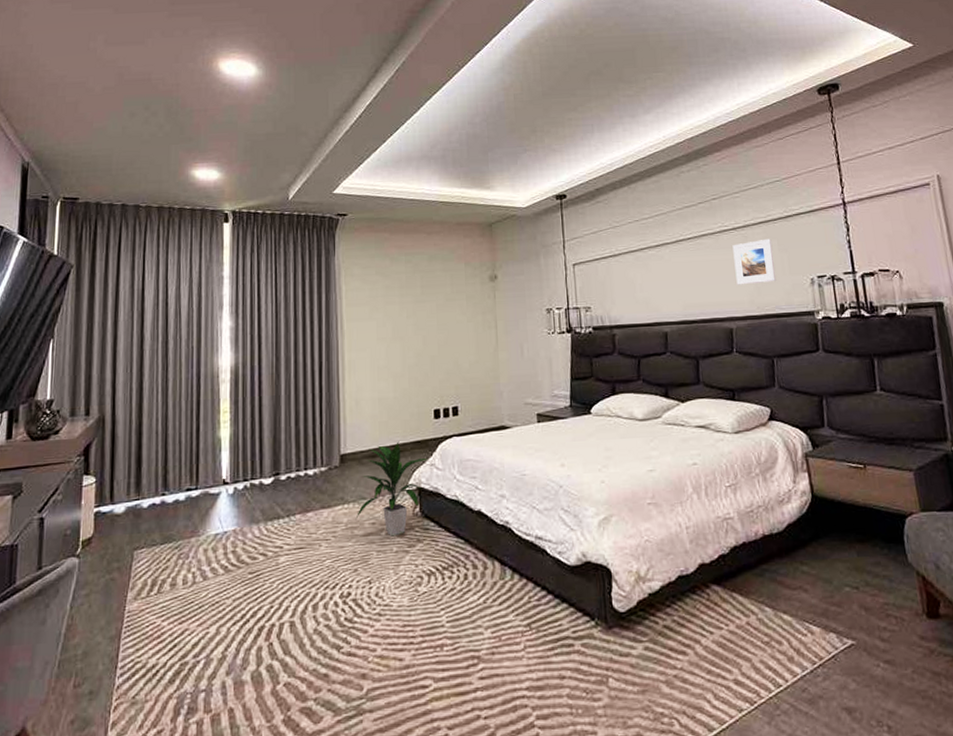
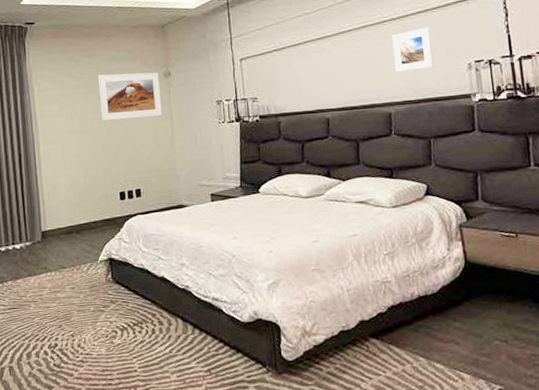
indoor plant: present [355,441,429,537] -> none [57,220,117,299]
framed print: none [415,274,486,327] -> present [97,72,162,121]

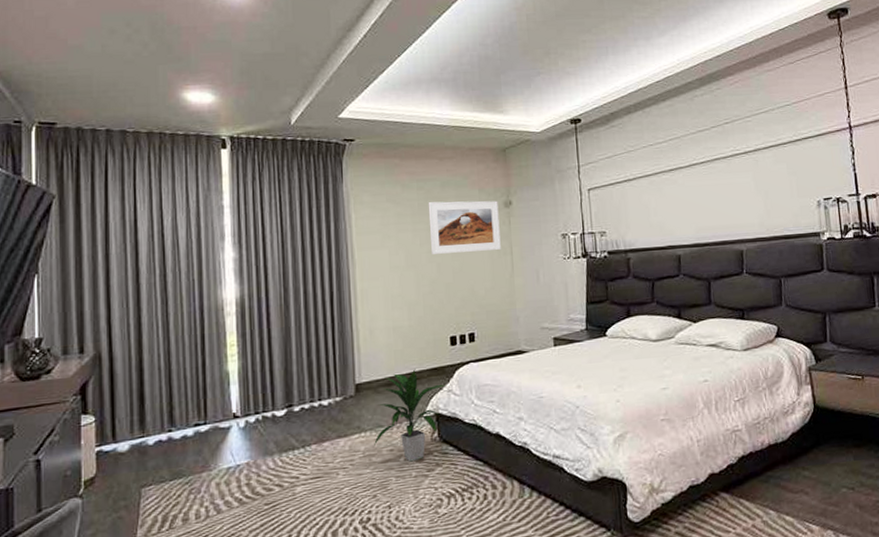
indoor plant: none [57,220,117,299] -> present [373,369,446,462]
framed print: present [391,27,435,73] -> none [744,162,786,208]

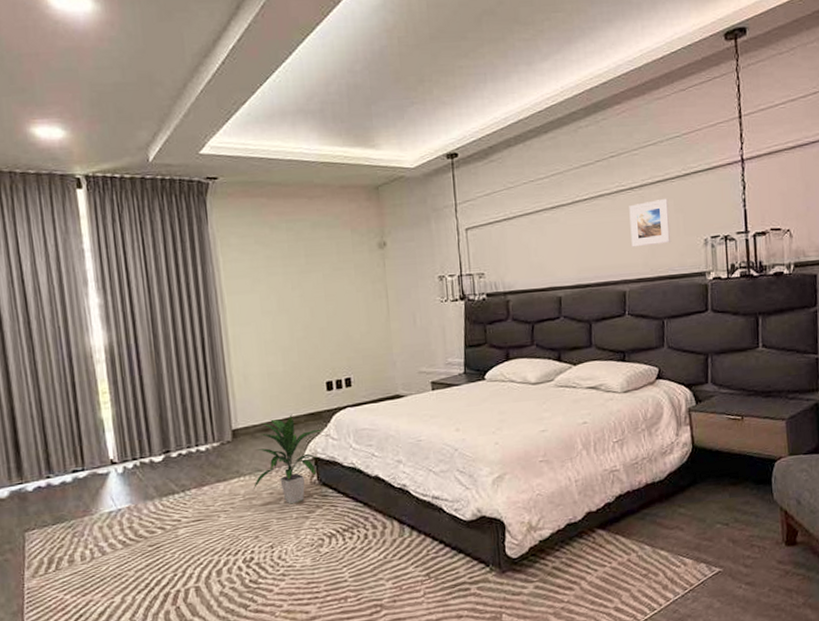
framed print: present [428,200,501,254] -> none [298,242,376,298]
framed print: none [744,162,786,208] -> present [629,198,671,248]

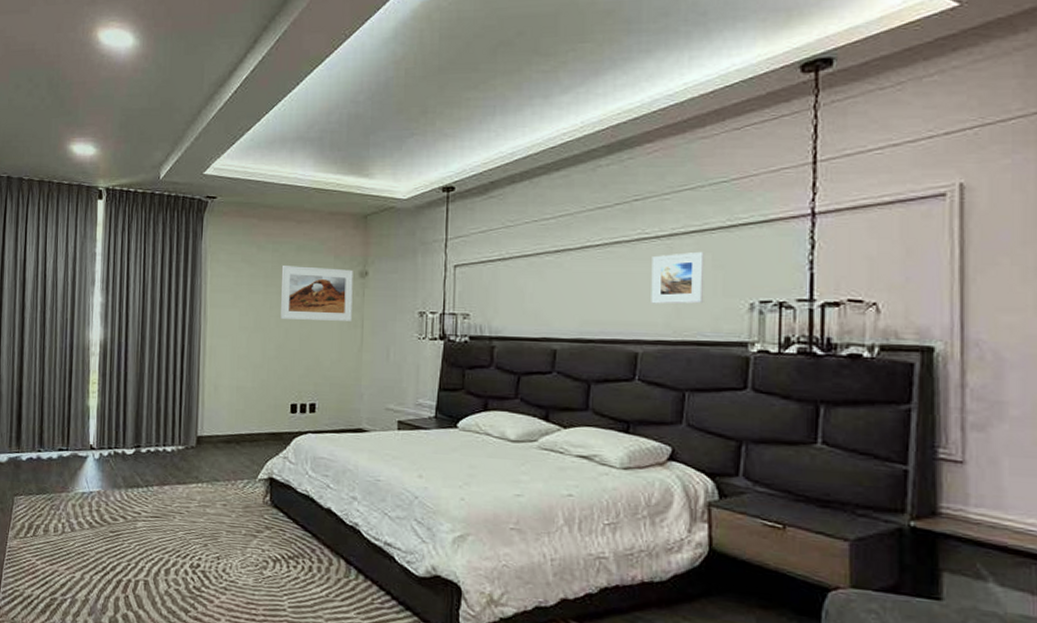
indoor plant: present [252,414,324,504] -> none [208,431,282,520]
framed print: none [298,242,376,298] -> present [280,266,353,321]

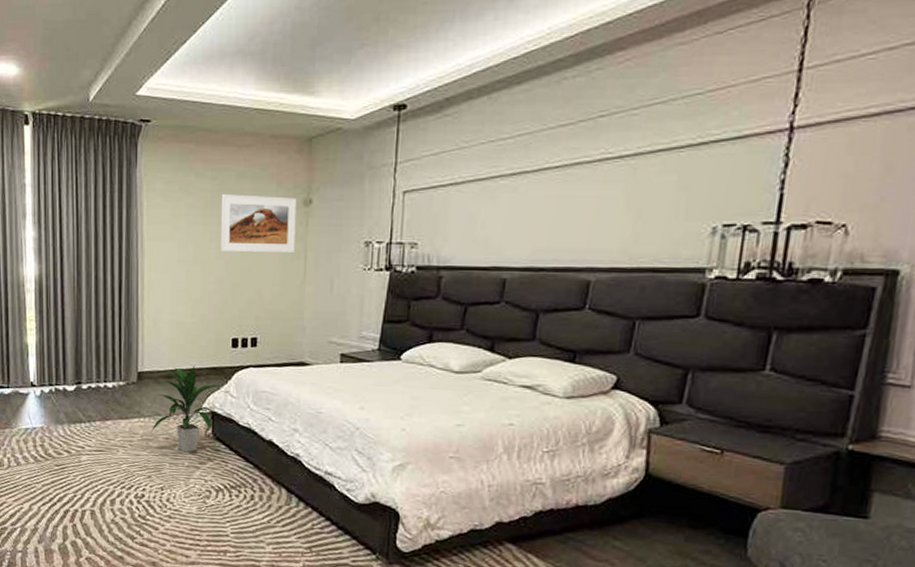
indoor plant: none [208,431,282,520] -> present [150,366,224,453]
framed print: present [651,251,705,304] -> none [608,172,671,230]

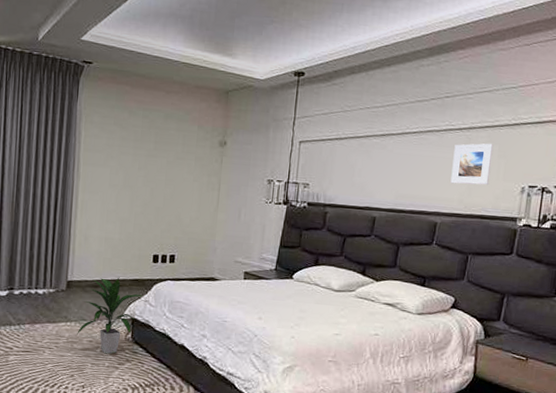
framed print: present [220,194,297,253] -> none [148,131,214,185]
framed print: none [608,172,671,230] -> present [450,143,494,186]

